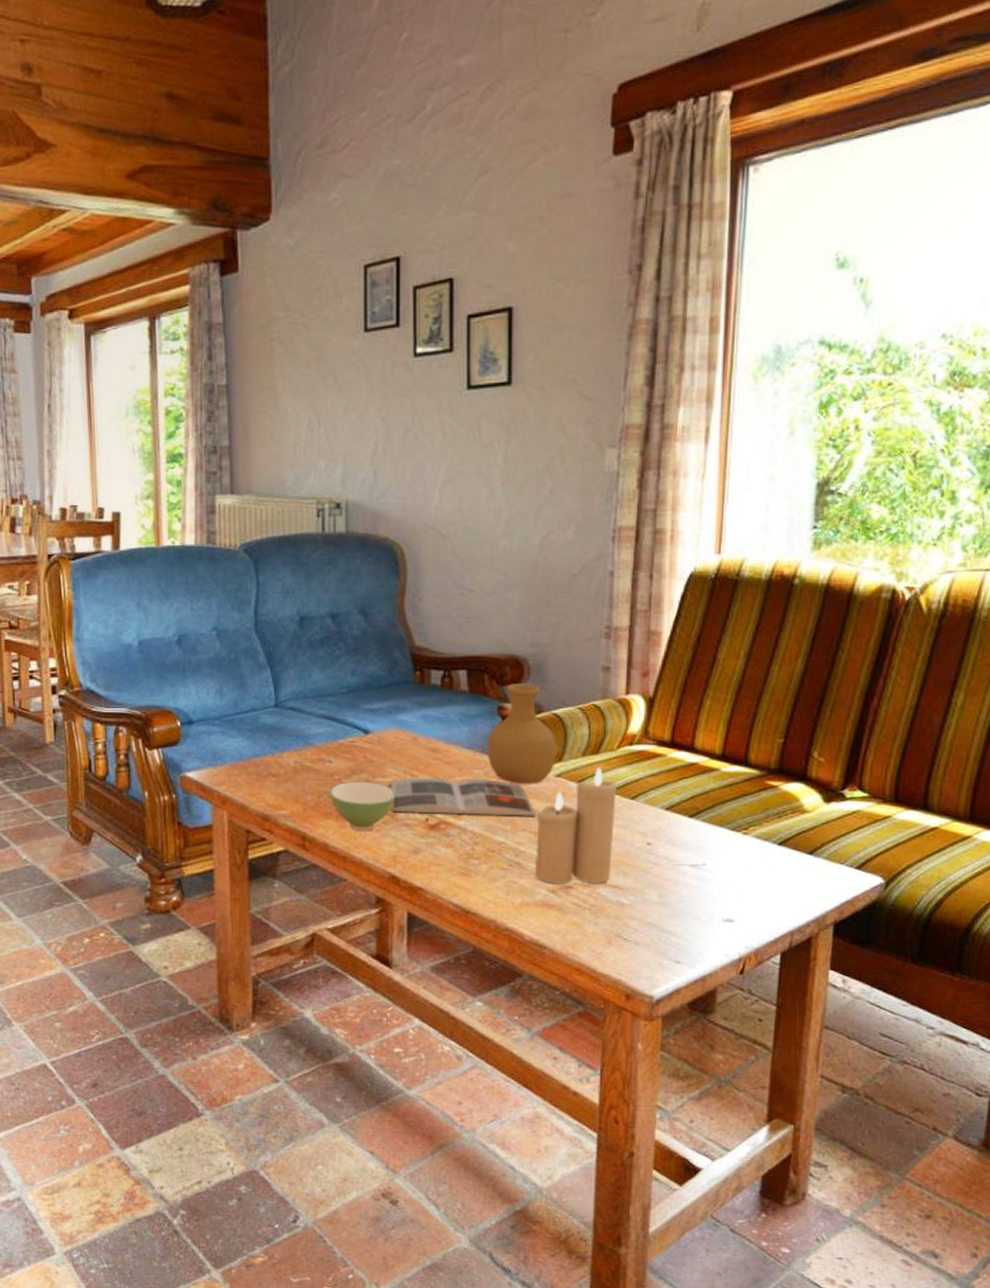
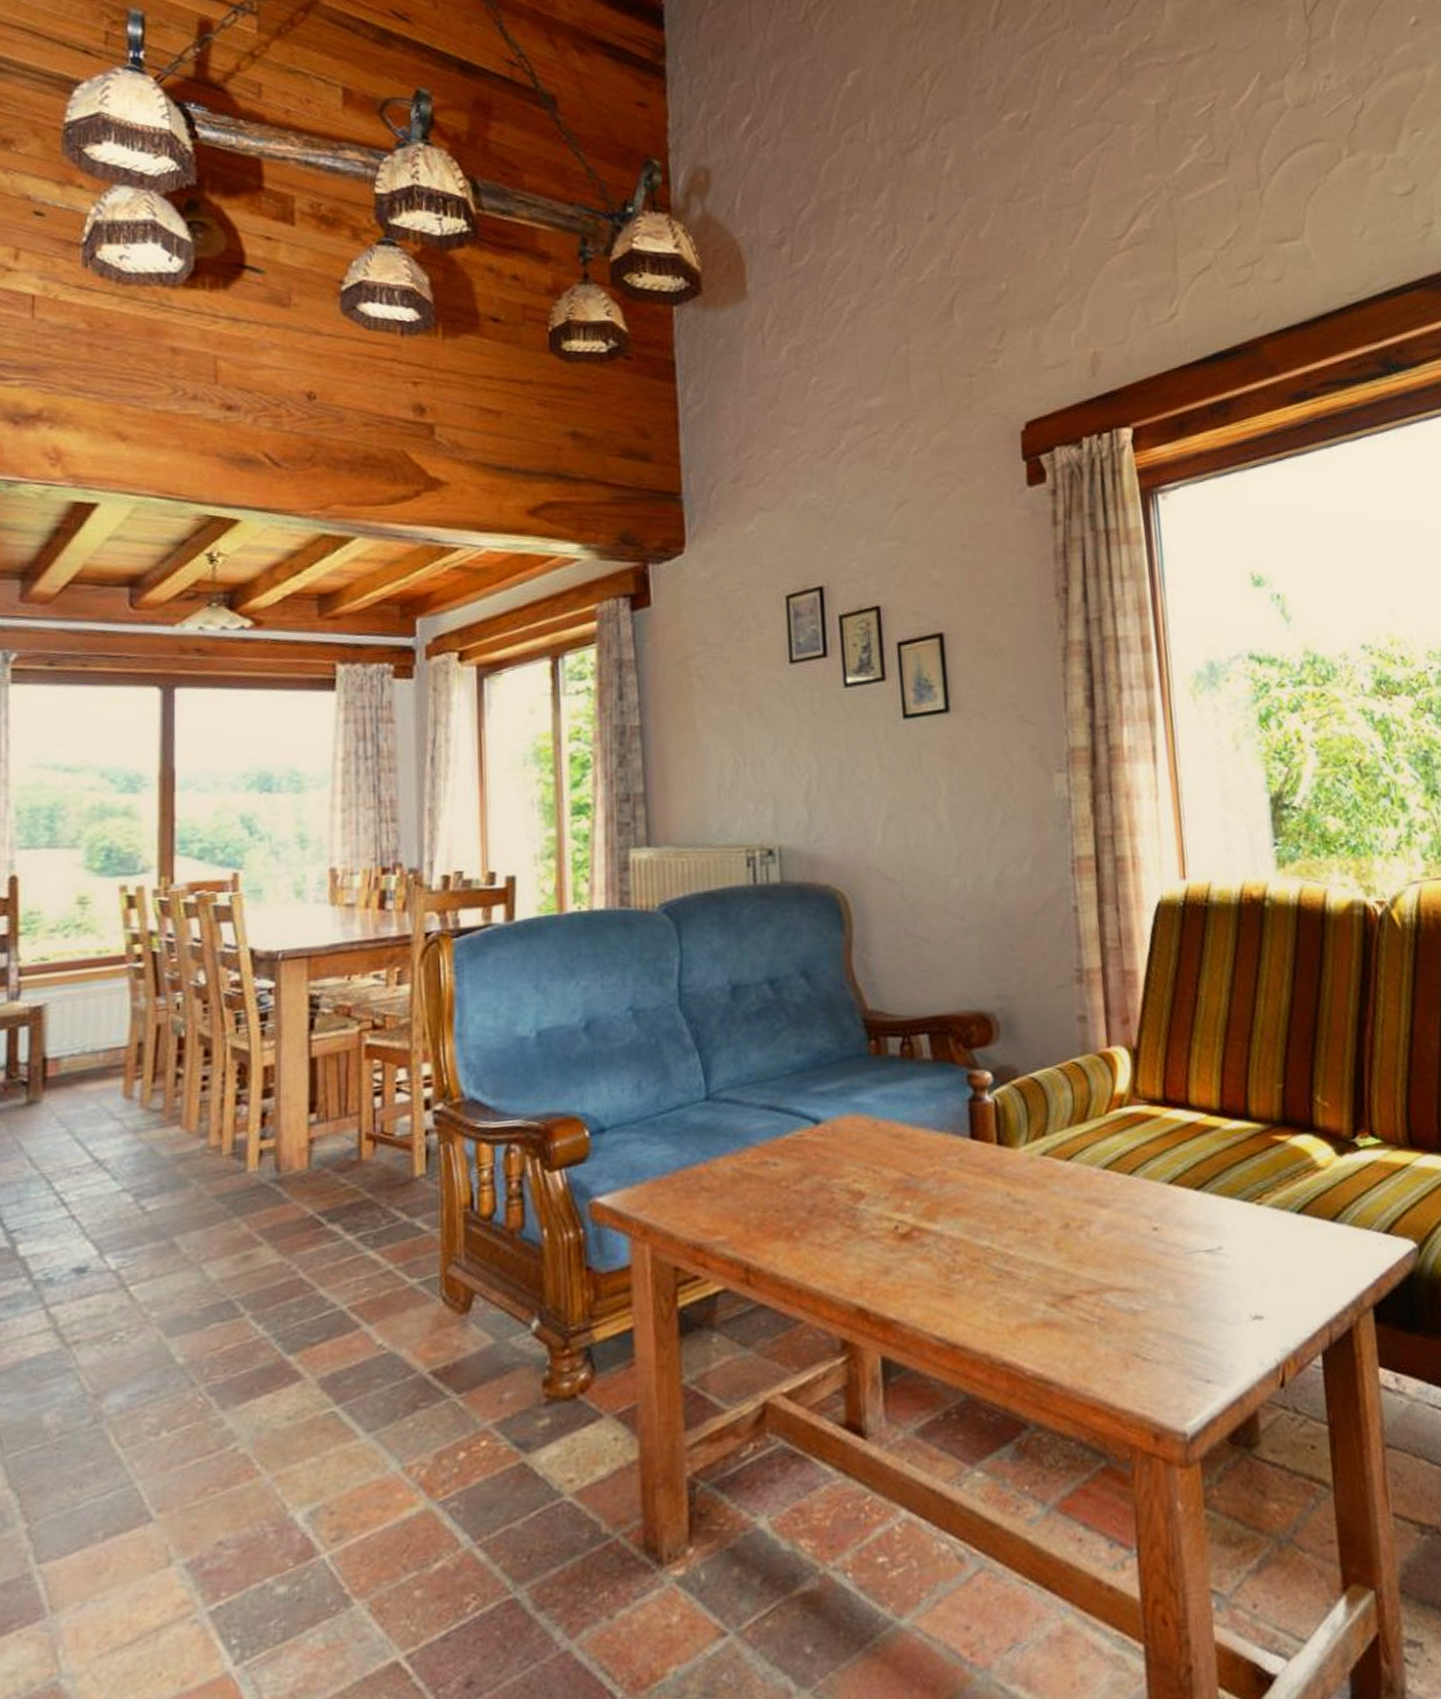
bowl: present [328,781,397,832] -> none [775,1184,859,1253]
magazine: present [389,777,536,817] -> none [848,1167,1024,1223]
vase: present [487,684,557,783] -> none [959,1044,1039,1169]
candle: present [534,767,617,883] -> none [1023,1138,1117,1294]

